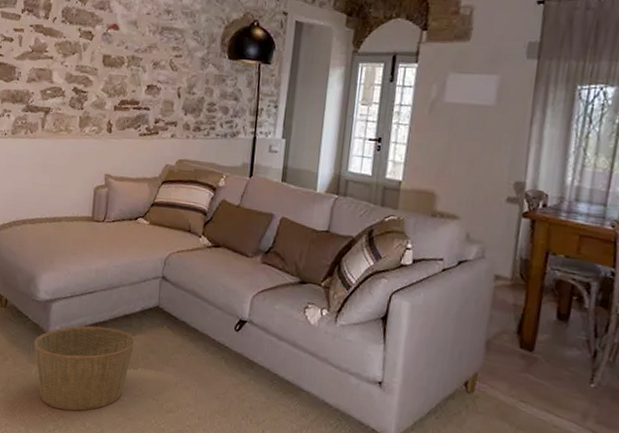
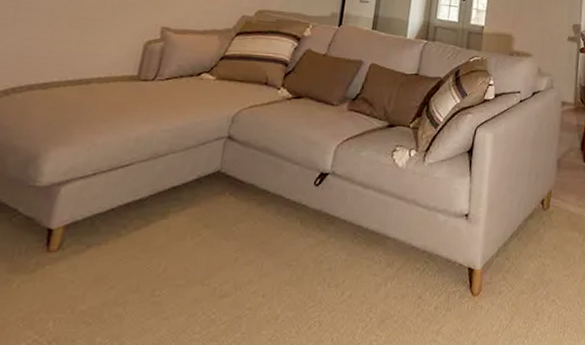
basket: present [33,326,136,411] -> none [21,206,184,330]

